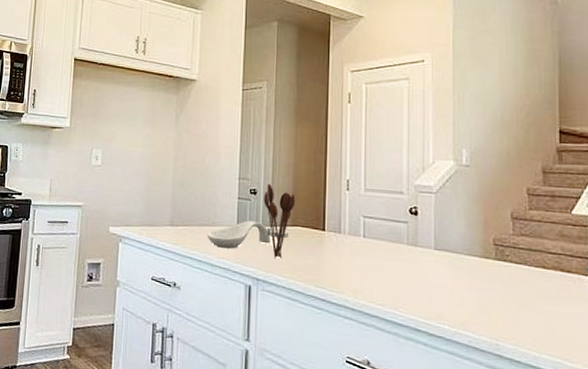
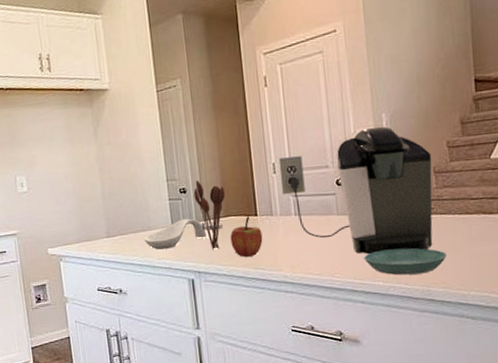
apple: none [294,229,328,273] -> present [230,216,263,257]
coffee maker: none [353,160,510,300] -> present [278,126,433,255]
saucer: none [431,290,519,325] -> present [364,248,447,275]

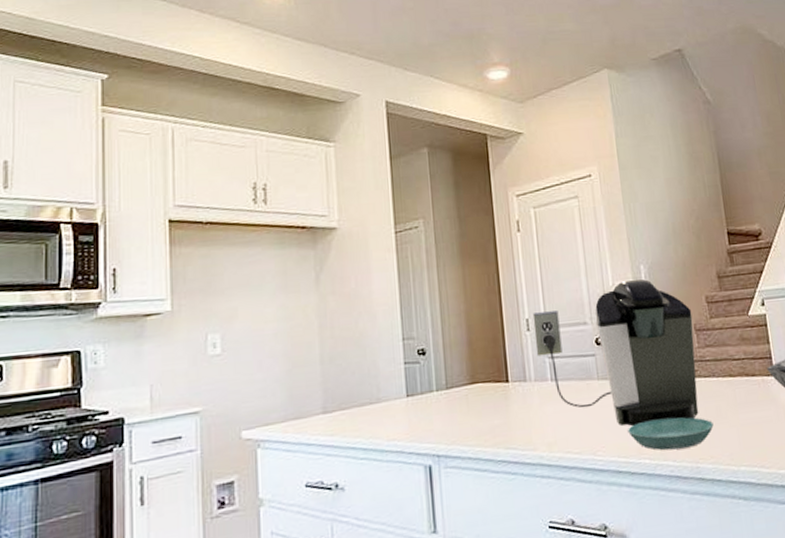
spoon rest: present [144,218,207,250] -> none [370,387,449,428]
utensil holder: present [193,180,226,250] -> none [434,338,473,426]
apple: present [230,216,263,257] -> none [477,383,515,434]

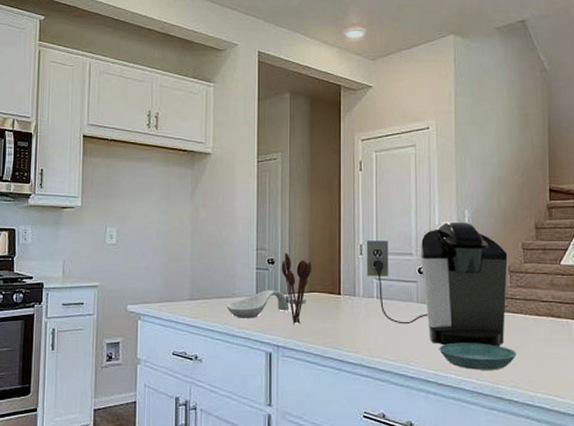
spoon rest: none [370,387,449,428] -> present [226,289,290,318]
utensil holder: none [434,338,473,426] -> present [281,252,312,324]

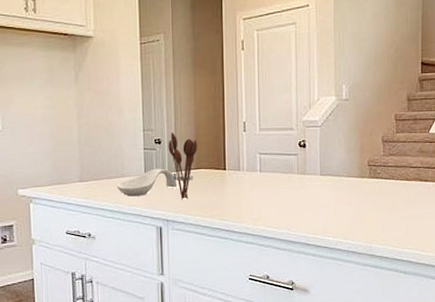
coffee maker: present [366,221,508,347] -> none [249,96,381,212]
saucer: present [439,342,516,370] -> none [318,207,387,232]

